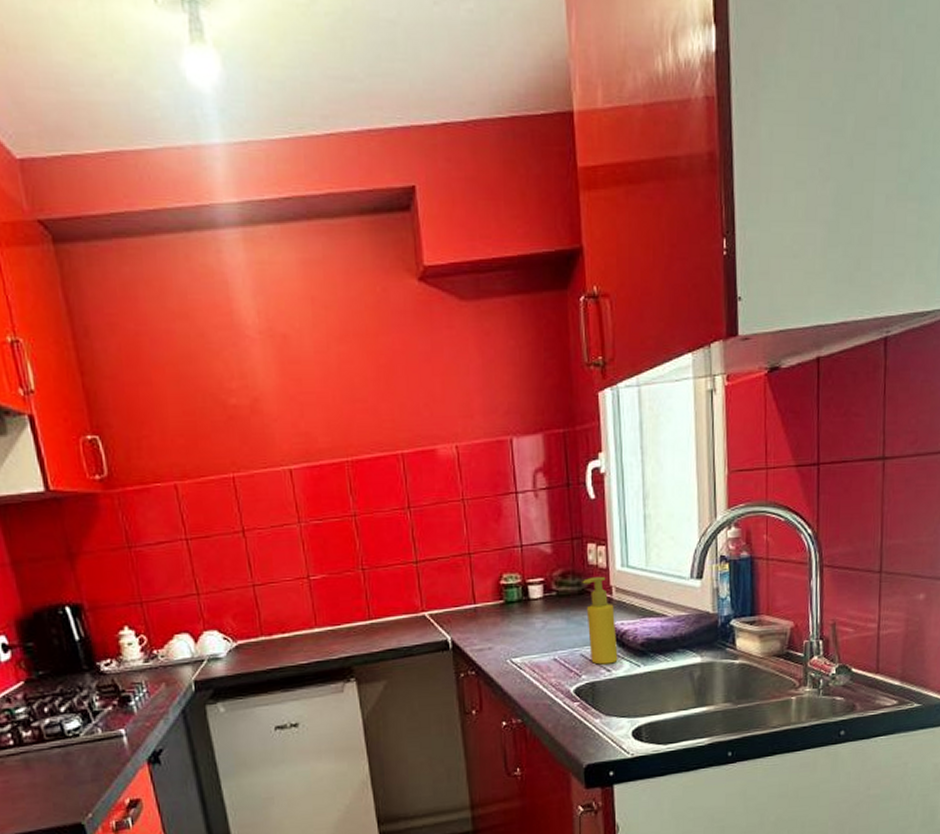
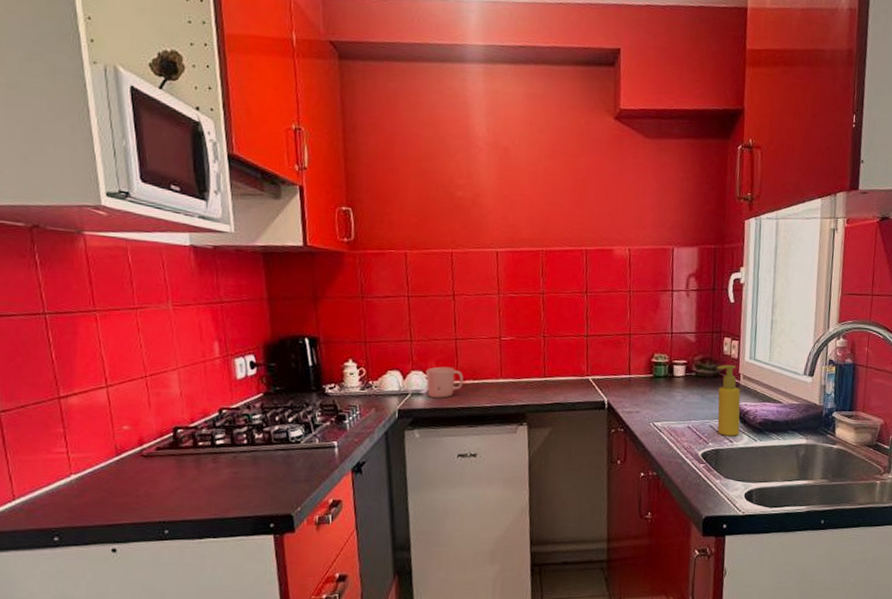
mug: none [221,621,271,661] -> present [425,366,464,398]

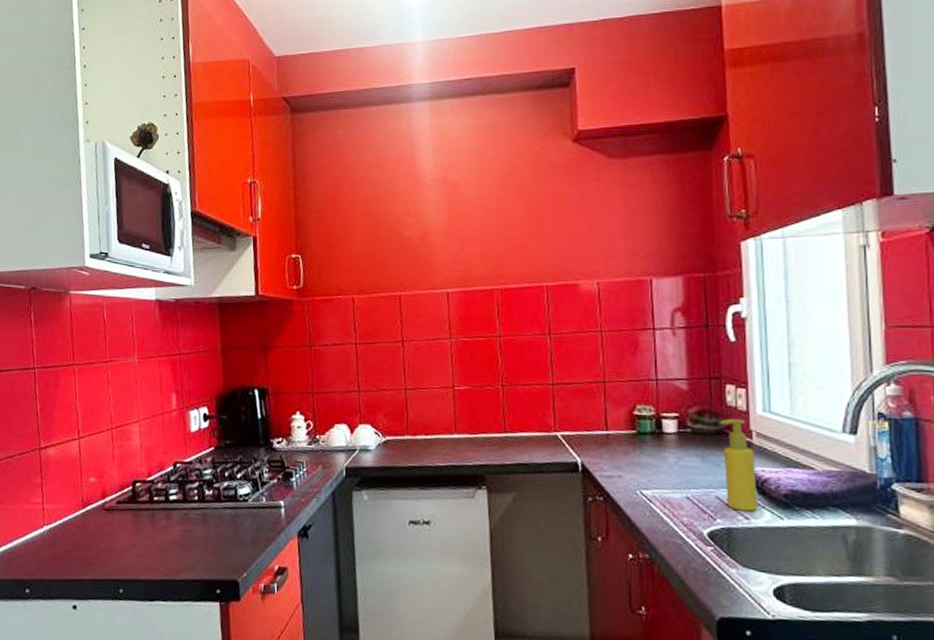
mug: present [425,366,464,398] -> none [374,419,415,455]

